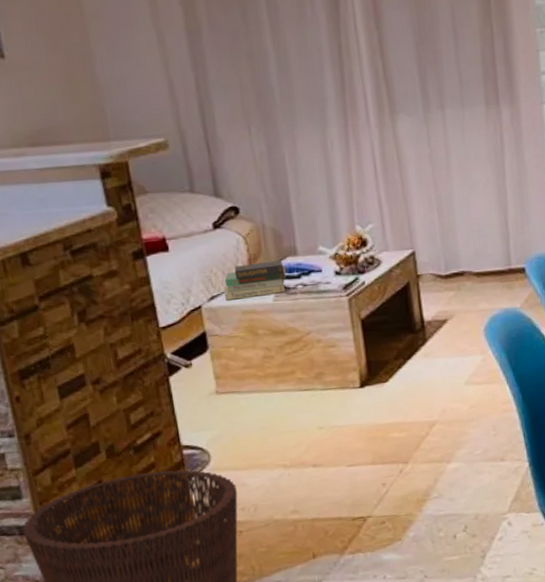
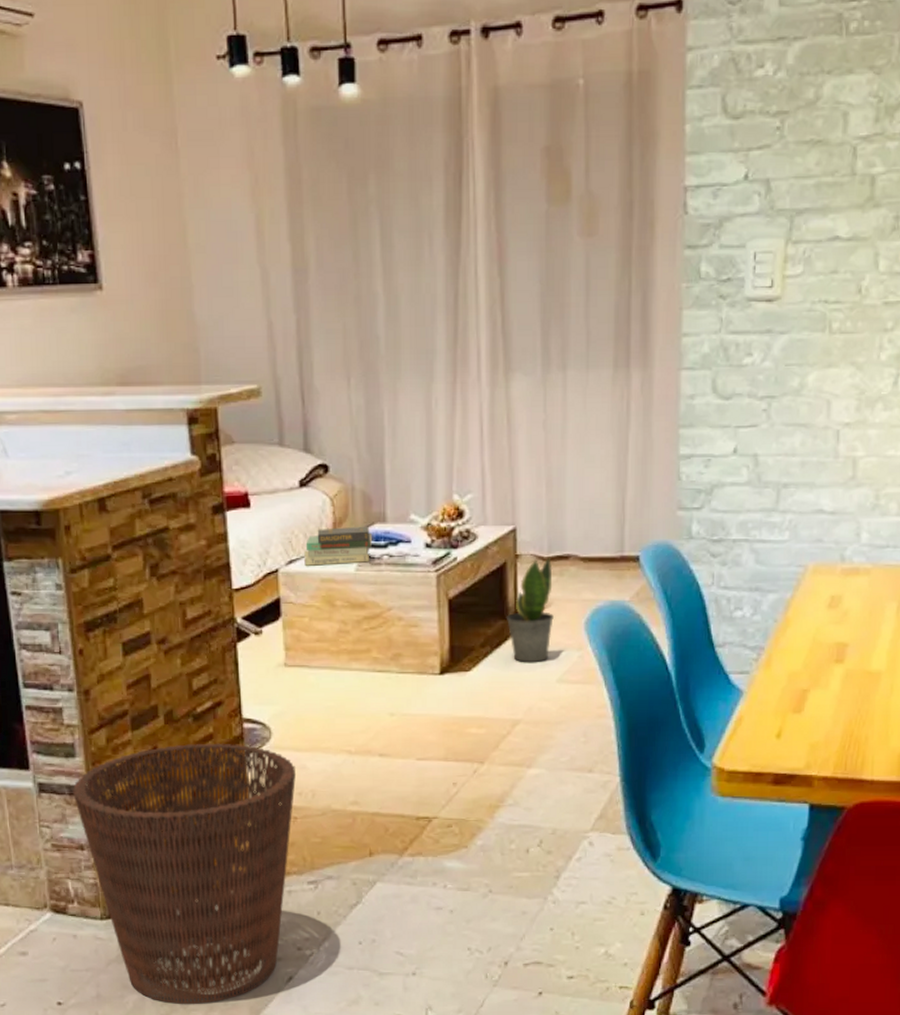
potted plant: none [414,274,456,370] -> present [506,557,554,662]

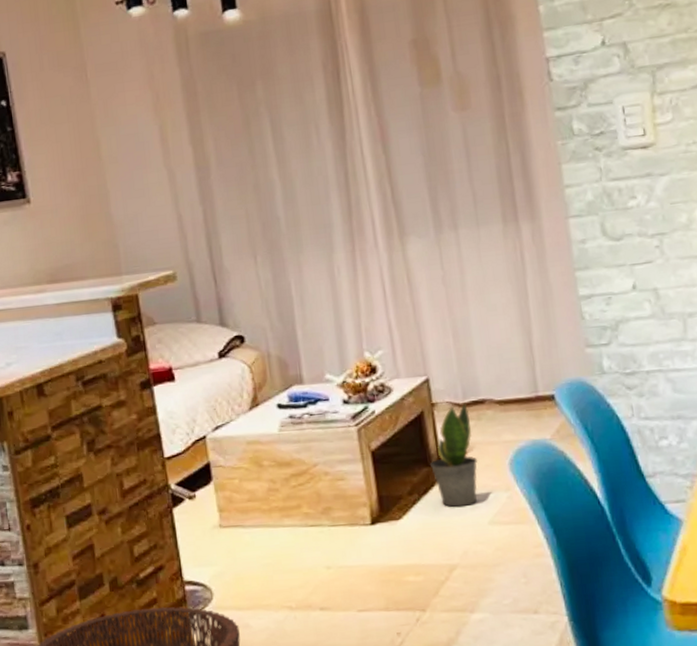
books: present [304,526,373,566] -> none [229,388,292,431]

